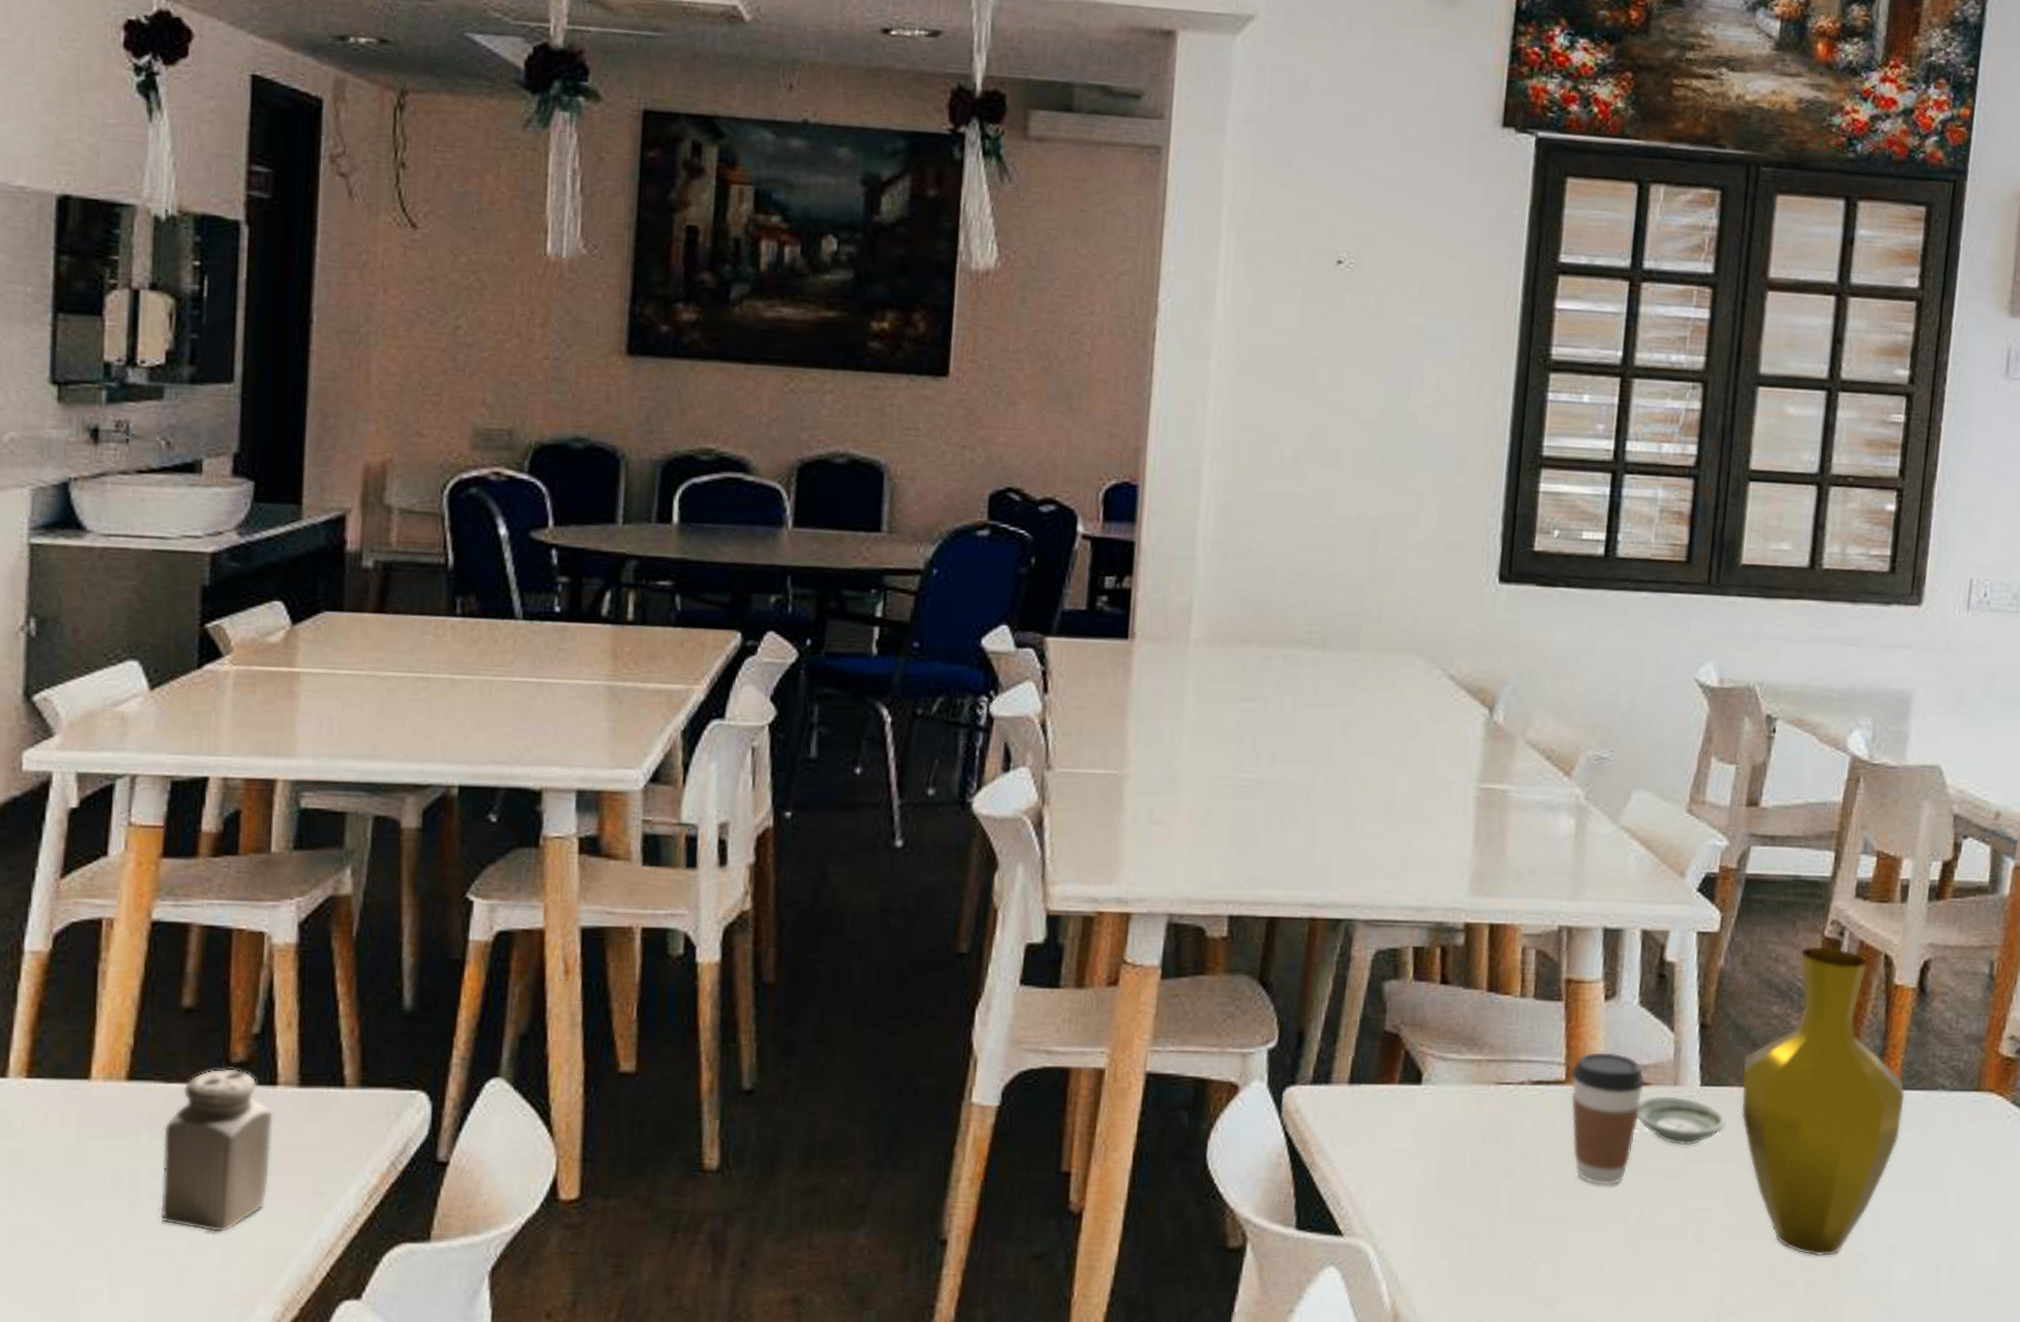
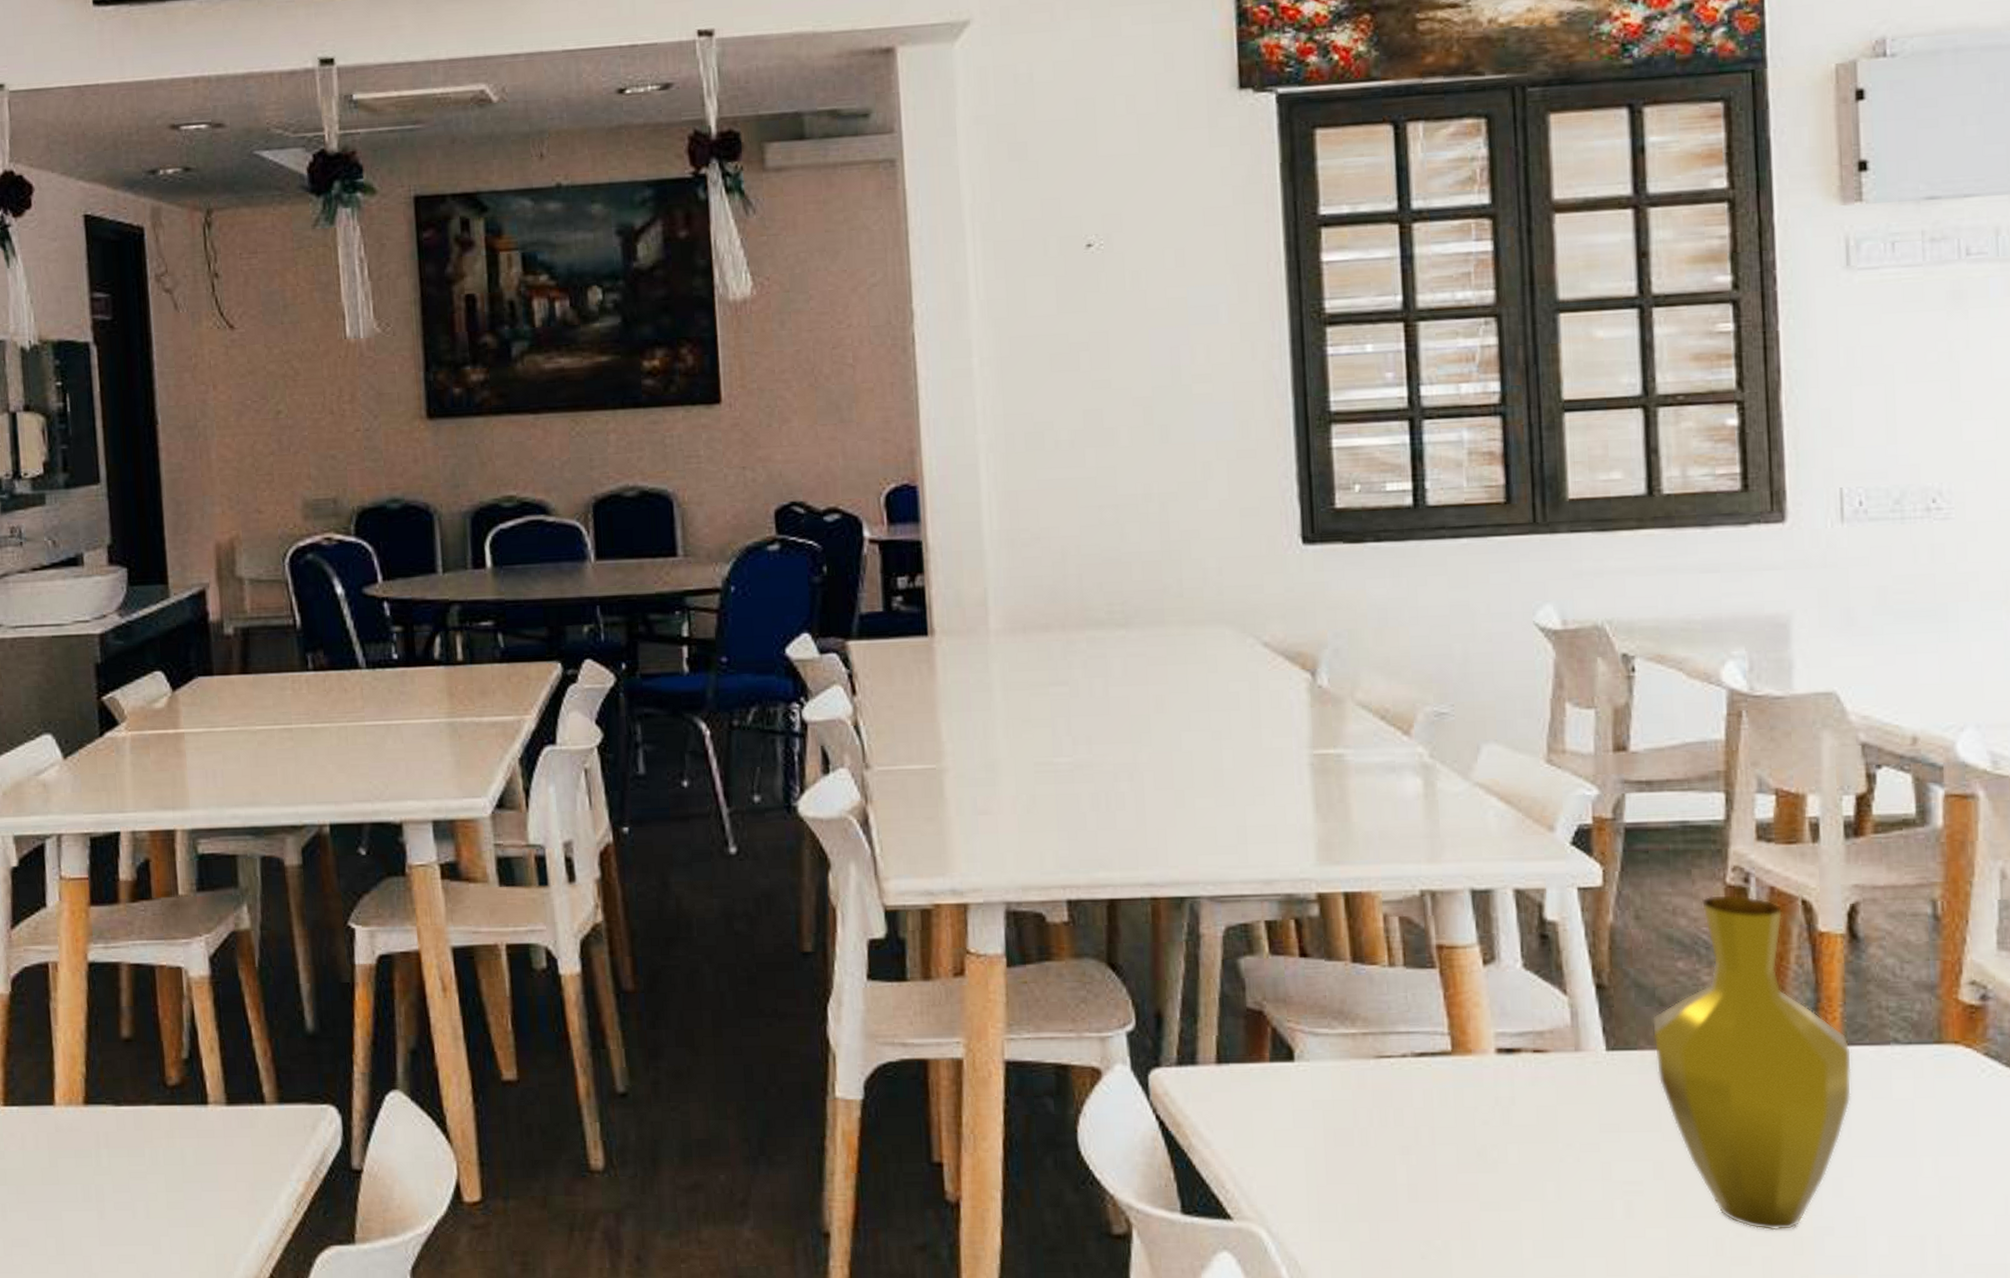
salt shaker: present [160,1068,273,1233] -> none [119,1091,212,1240]
coffee cup: present [1570,1051,1646,1186] -> none [1456,1019,1543,1161]
saucer: present [1637,1094,1727,1146] -> none [1538,1061,1643,1115]

